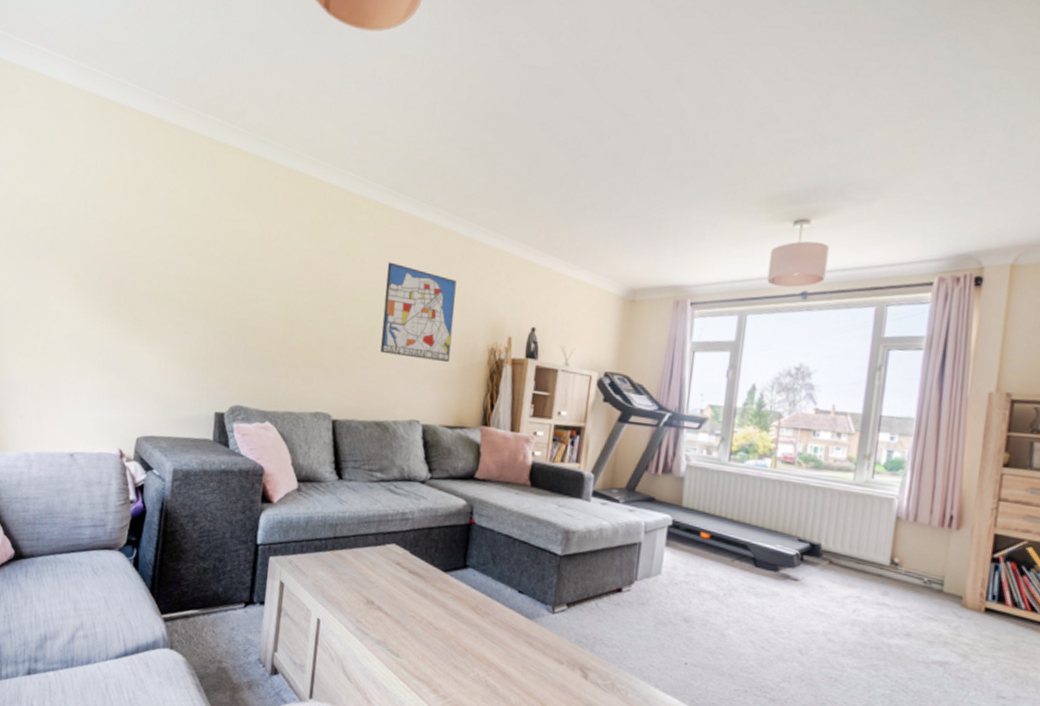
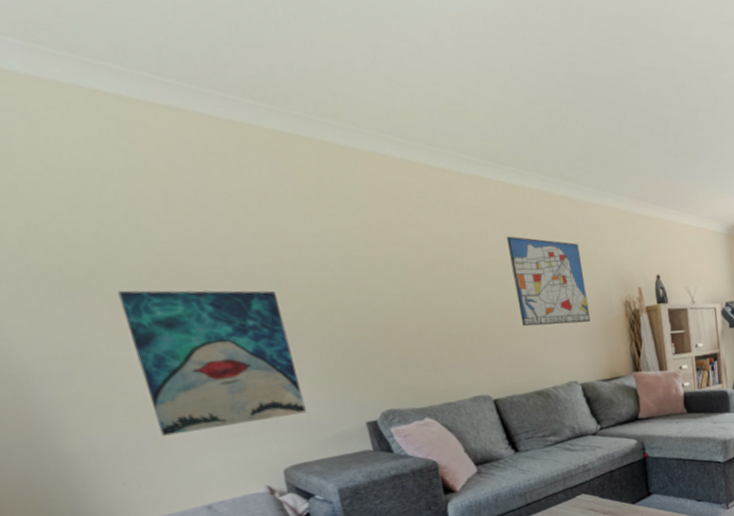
wall art: none [59,256,179,391] -> present [117,290,307,436]

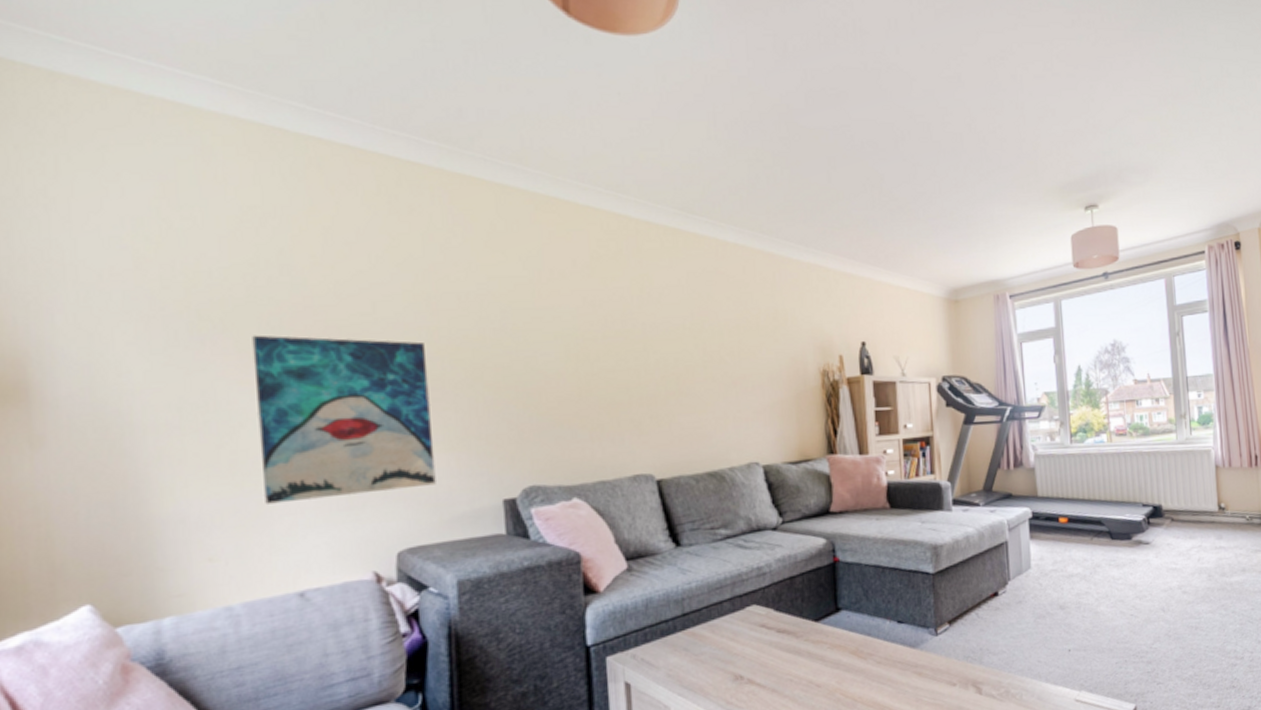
wall art: present [506,236,590,327] -> none [691,291,780,395]

